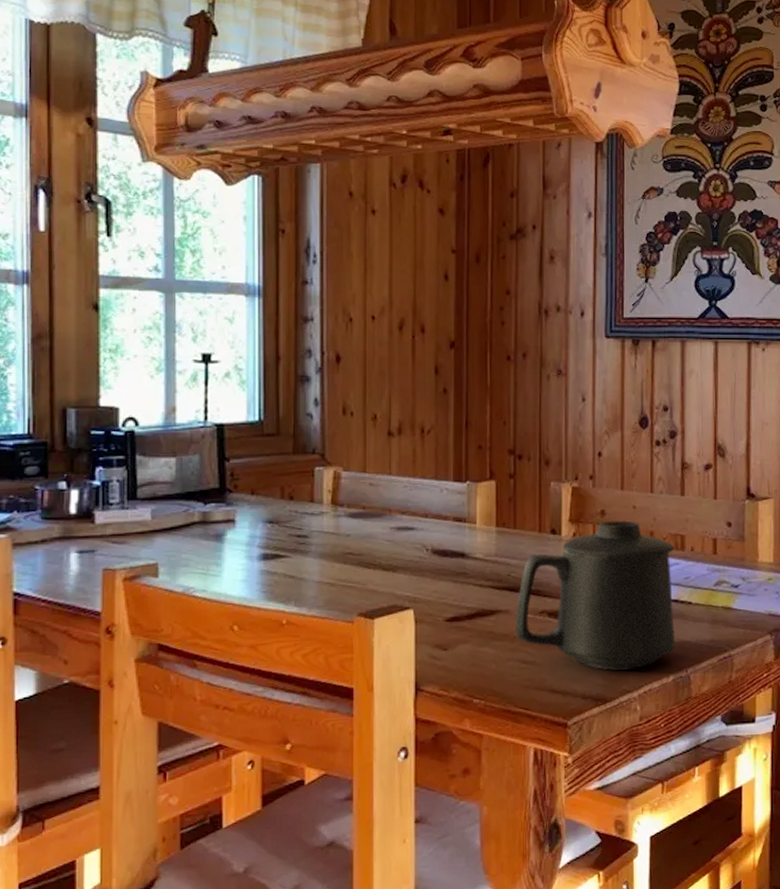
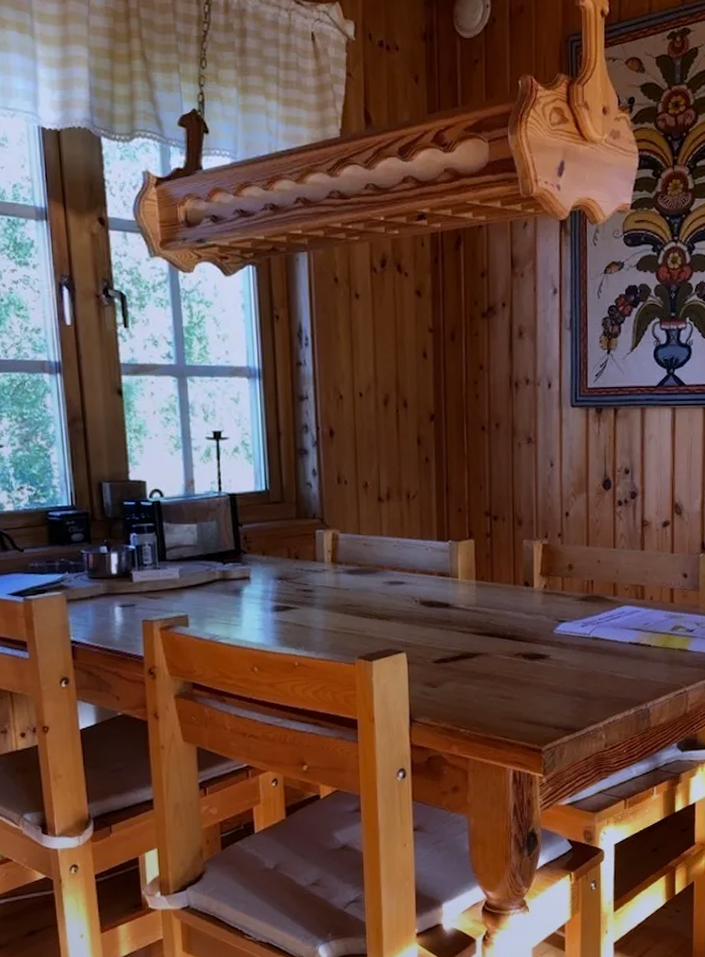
mug: present [514,520,675,670] -> none [494,573,636,704]

